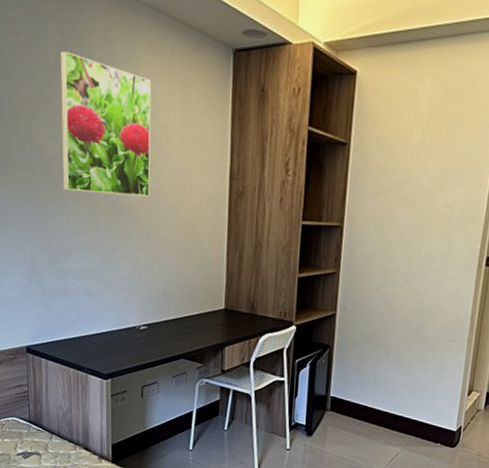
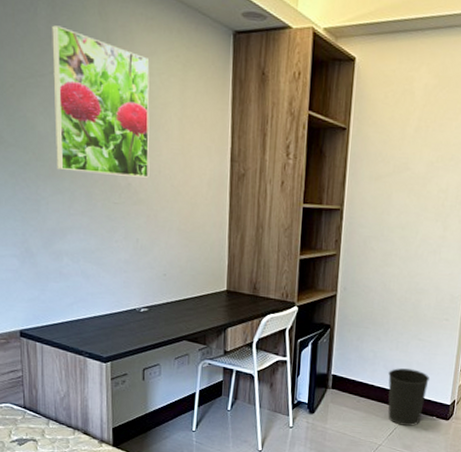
wastebasket: none [389,391,434,453] -> present [388,368,429,426]

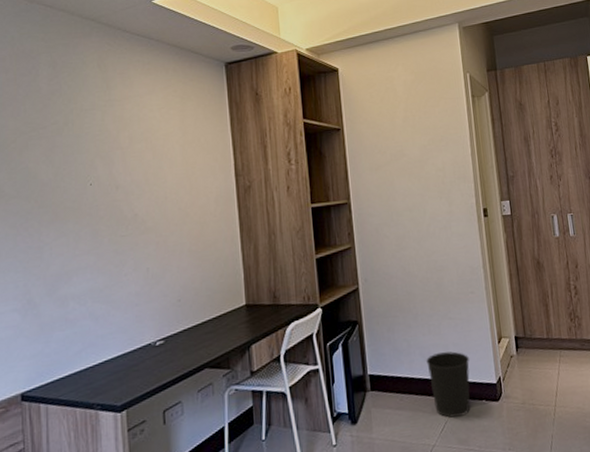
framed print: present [52,25,150,178] -> none [53,82,156,213]

